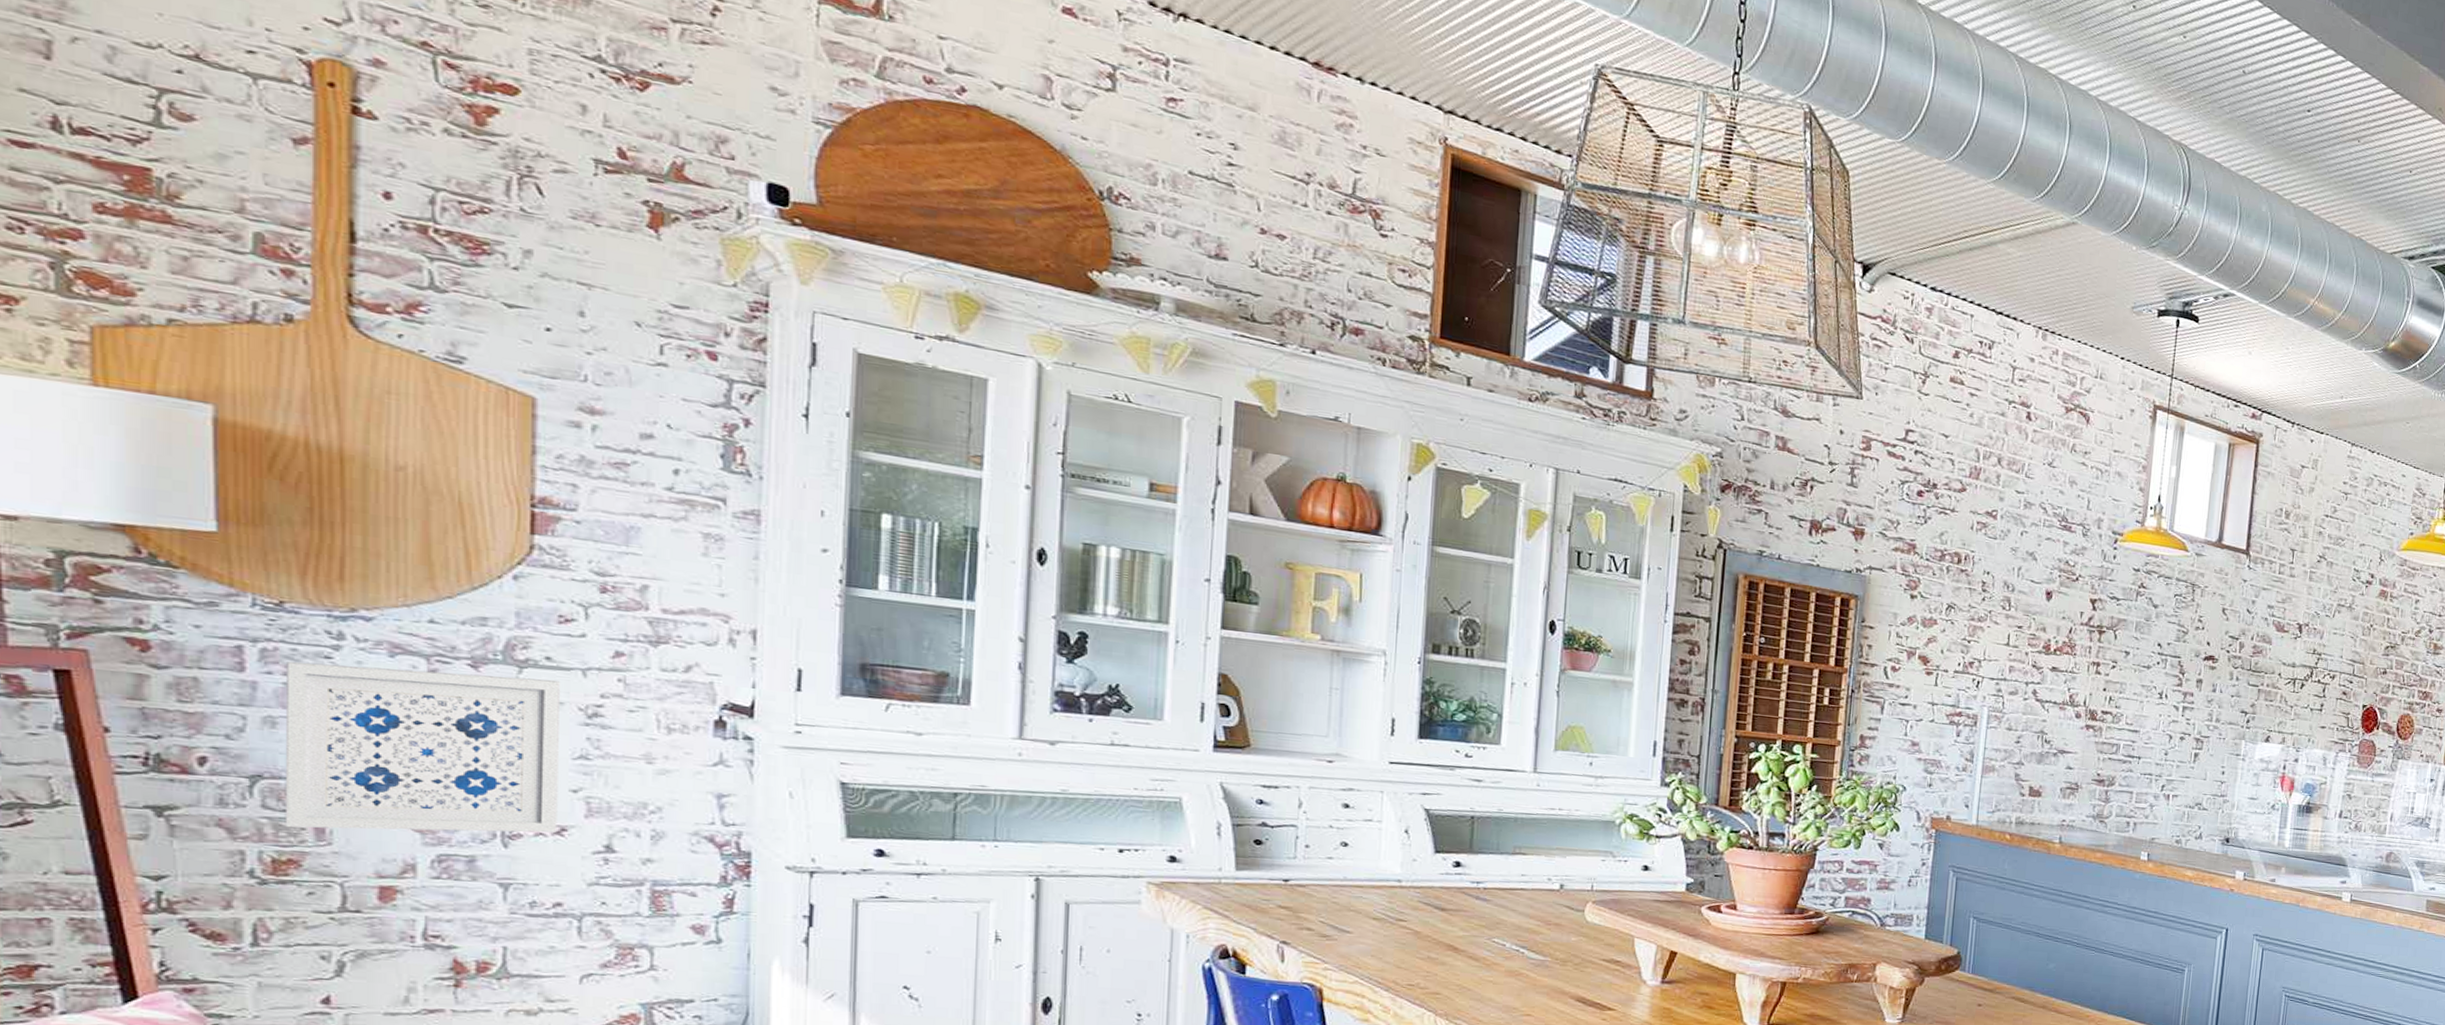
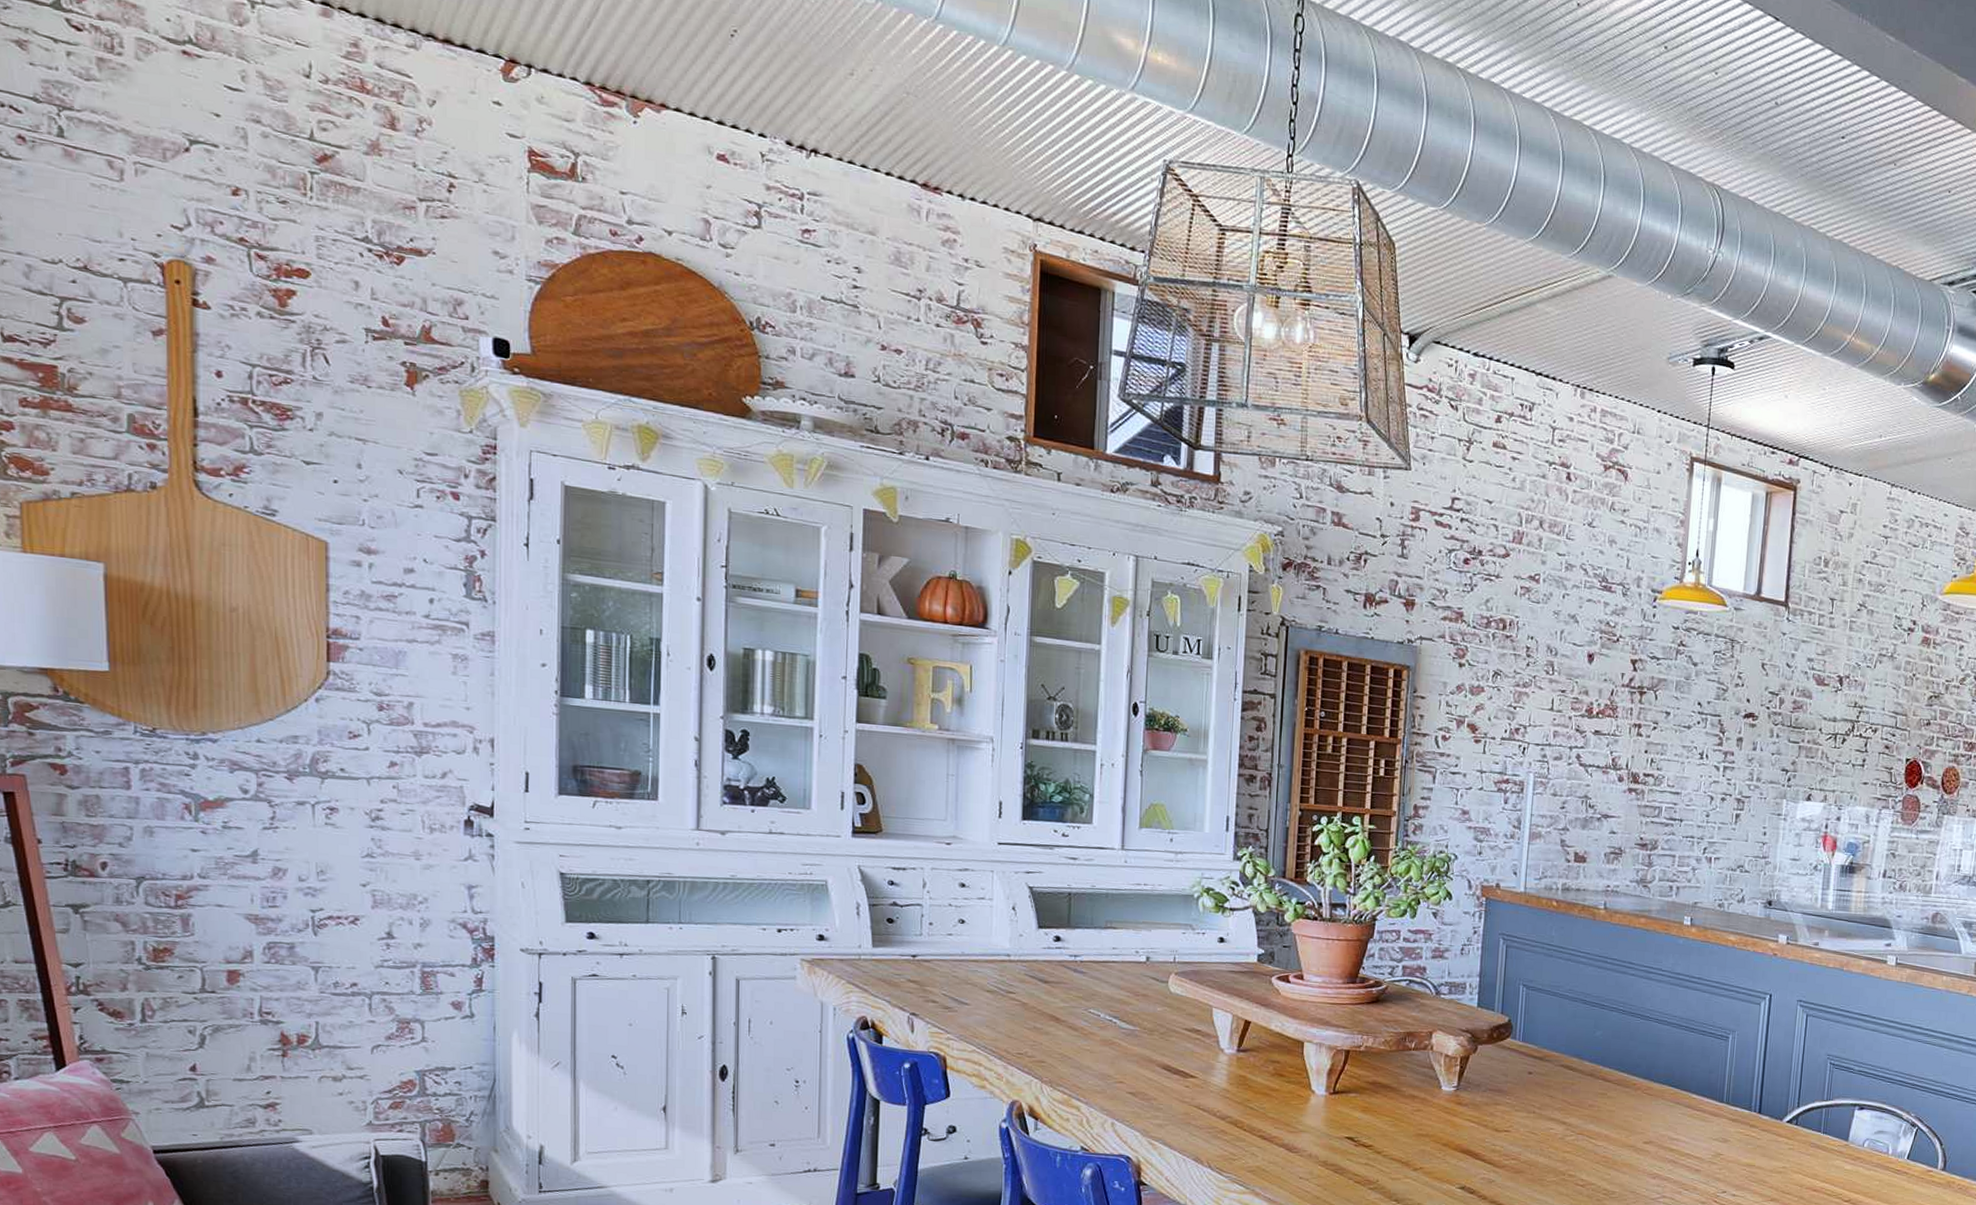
wall art: present [284,661,561,833] -> none [159,779,352,923]

